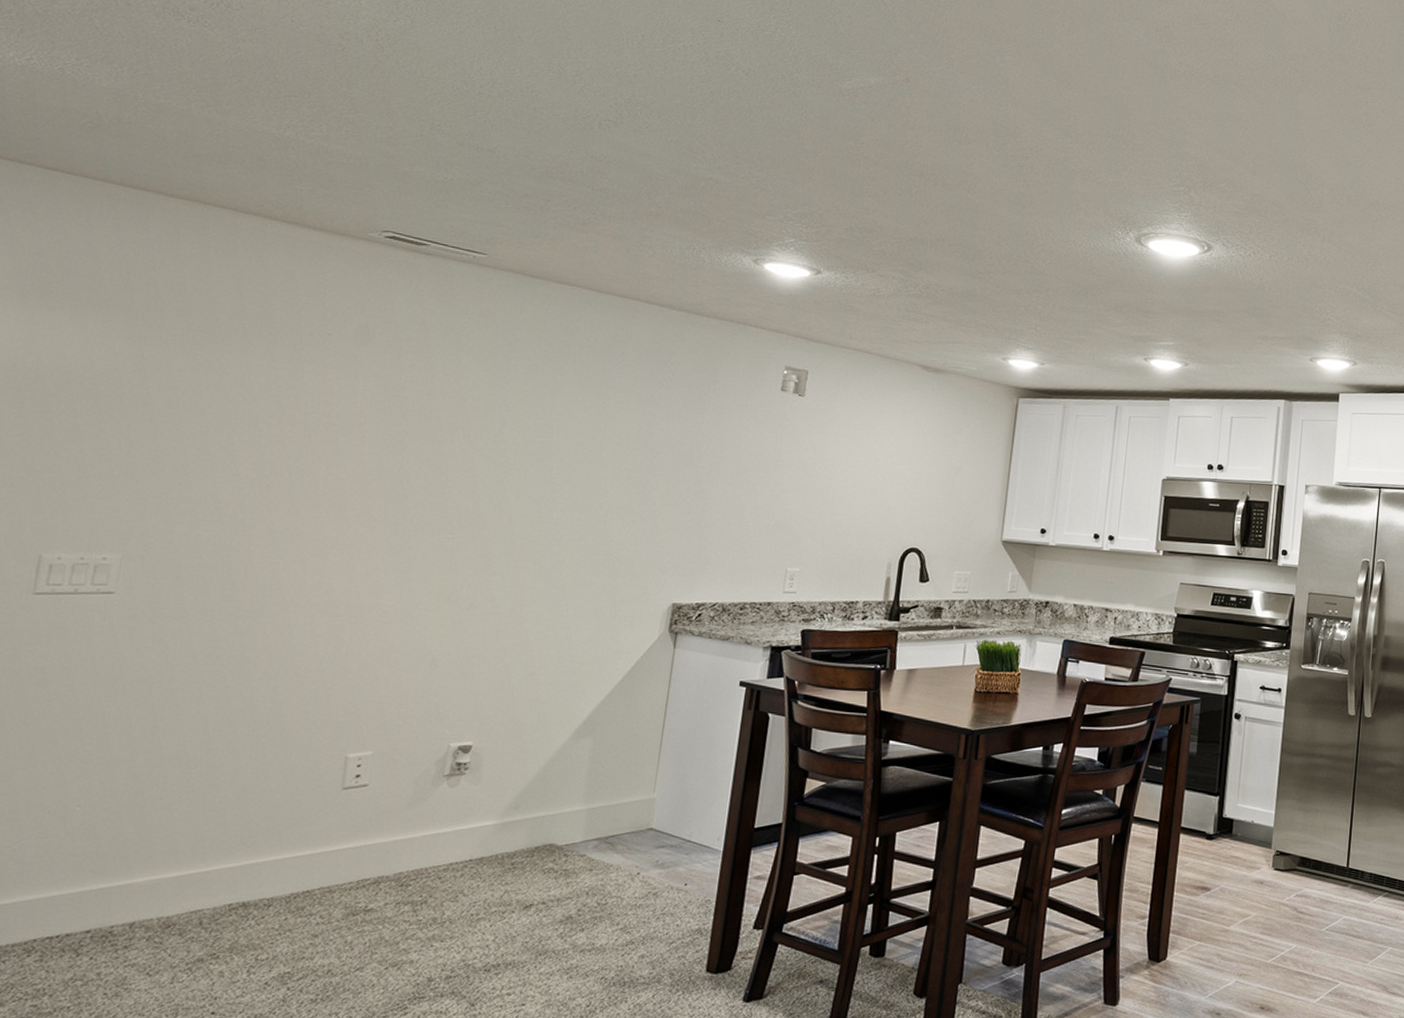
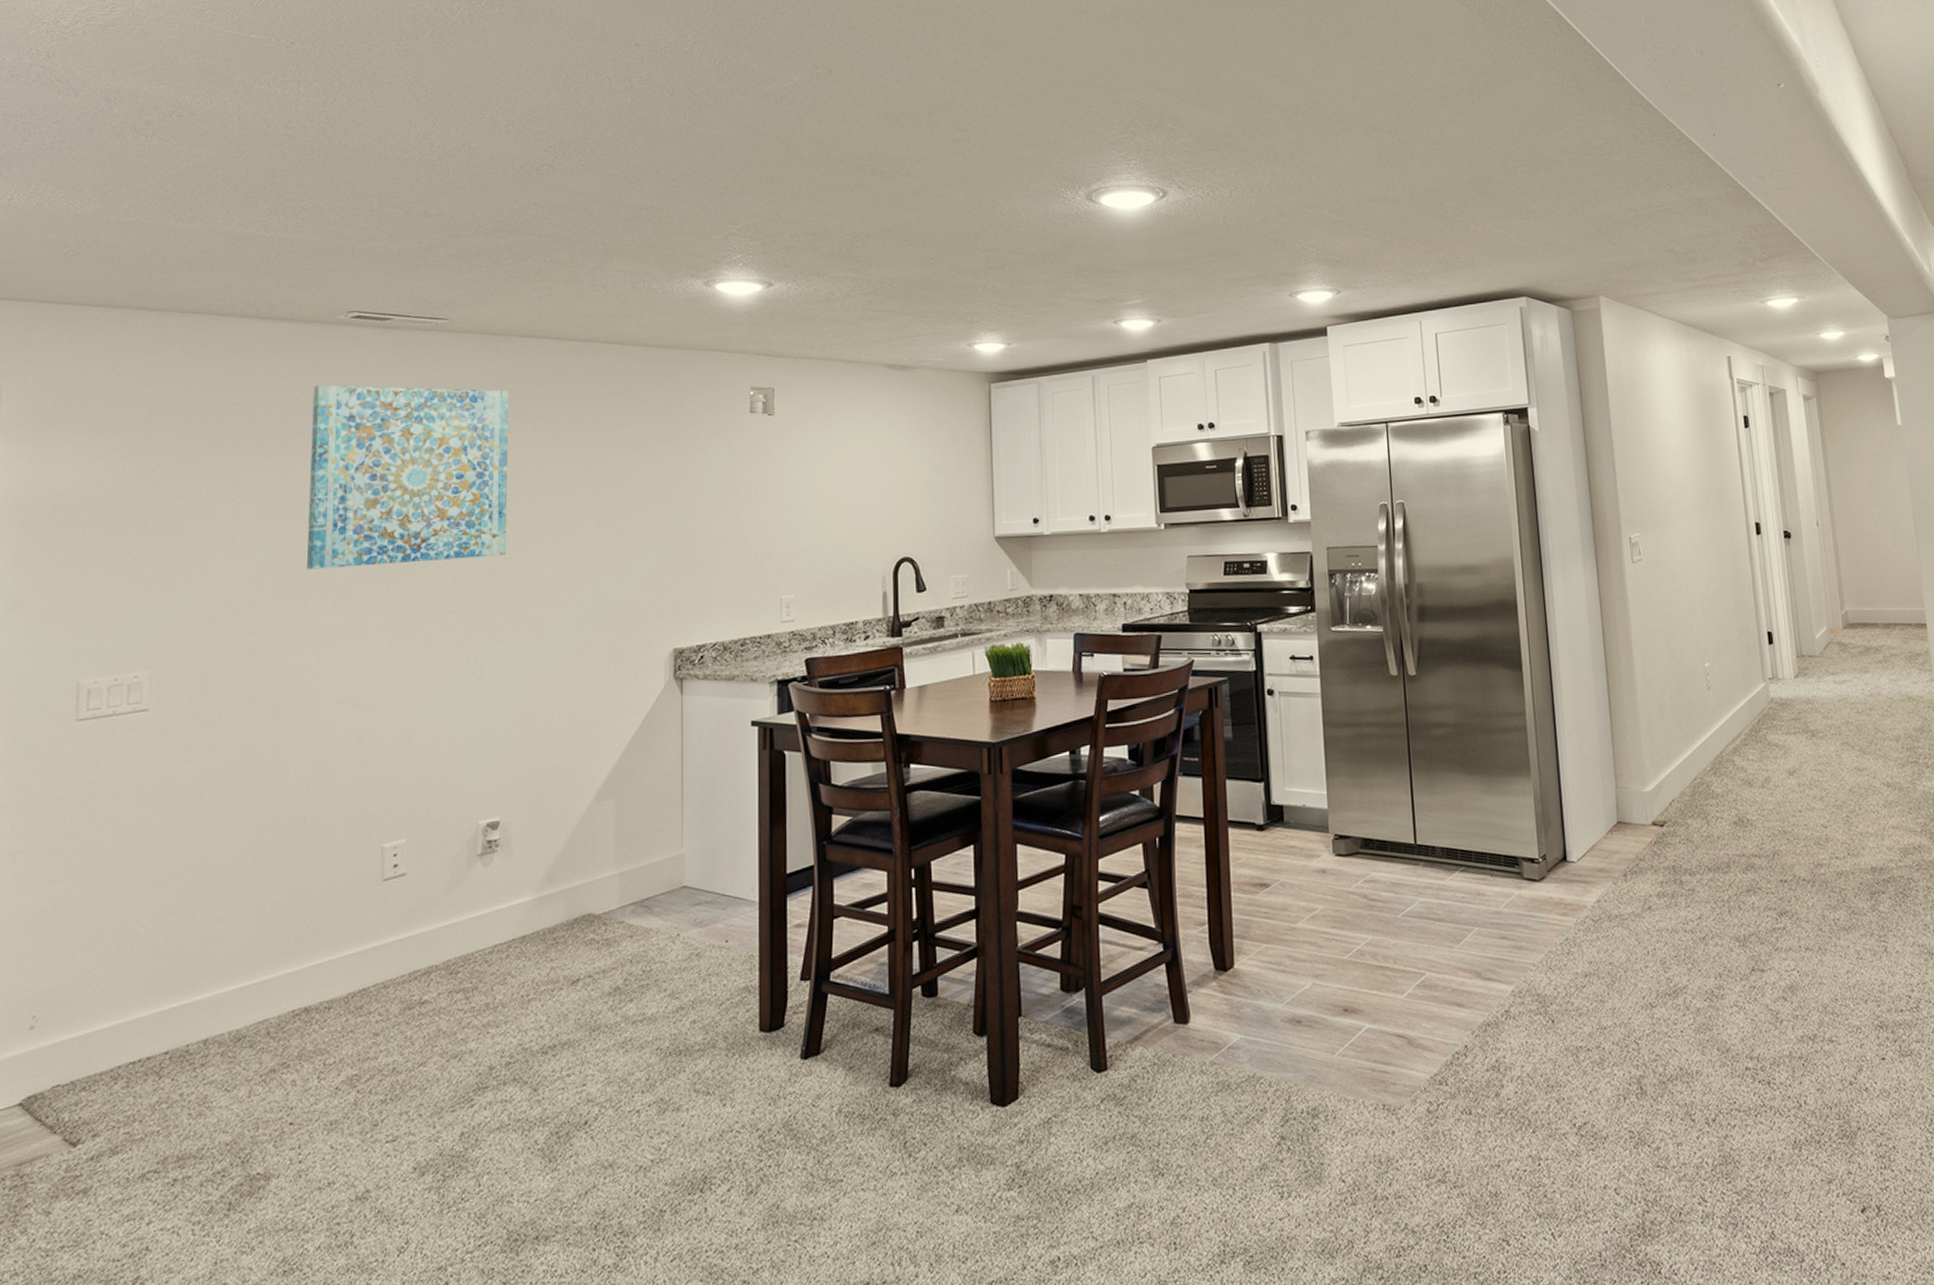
wall art: none [304,298,541,492] -> present [307,384,509,570]

